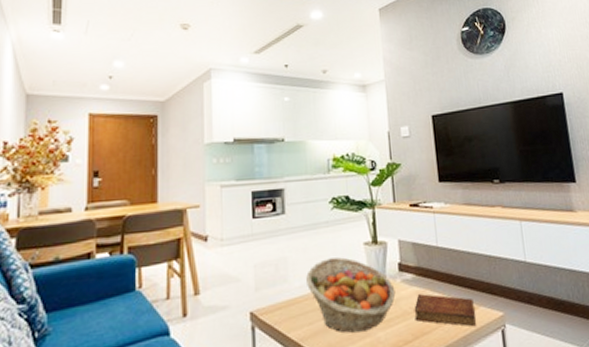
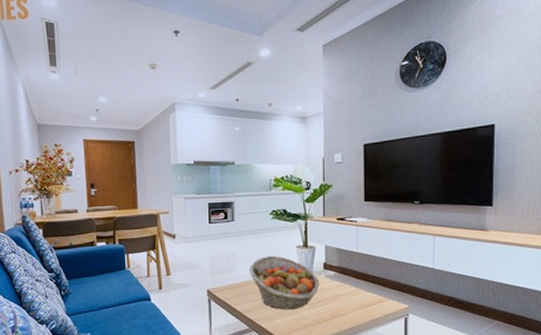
bible: present [414,294,476,327] -> none [333,287,384,314]

